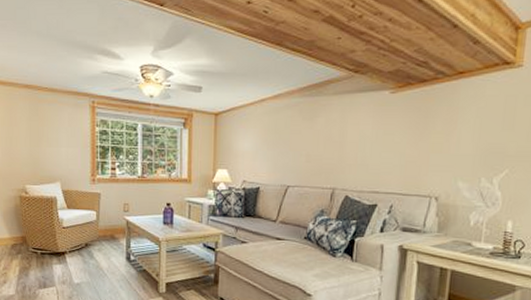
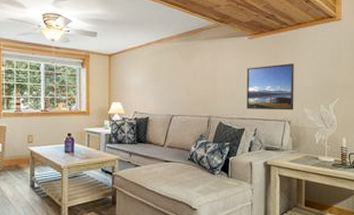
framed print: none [381,124,450,184] -> present [246,63,294,110]

